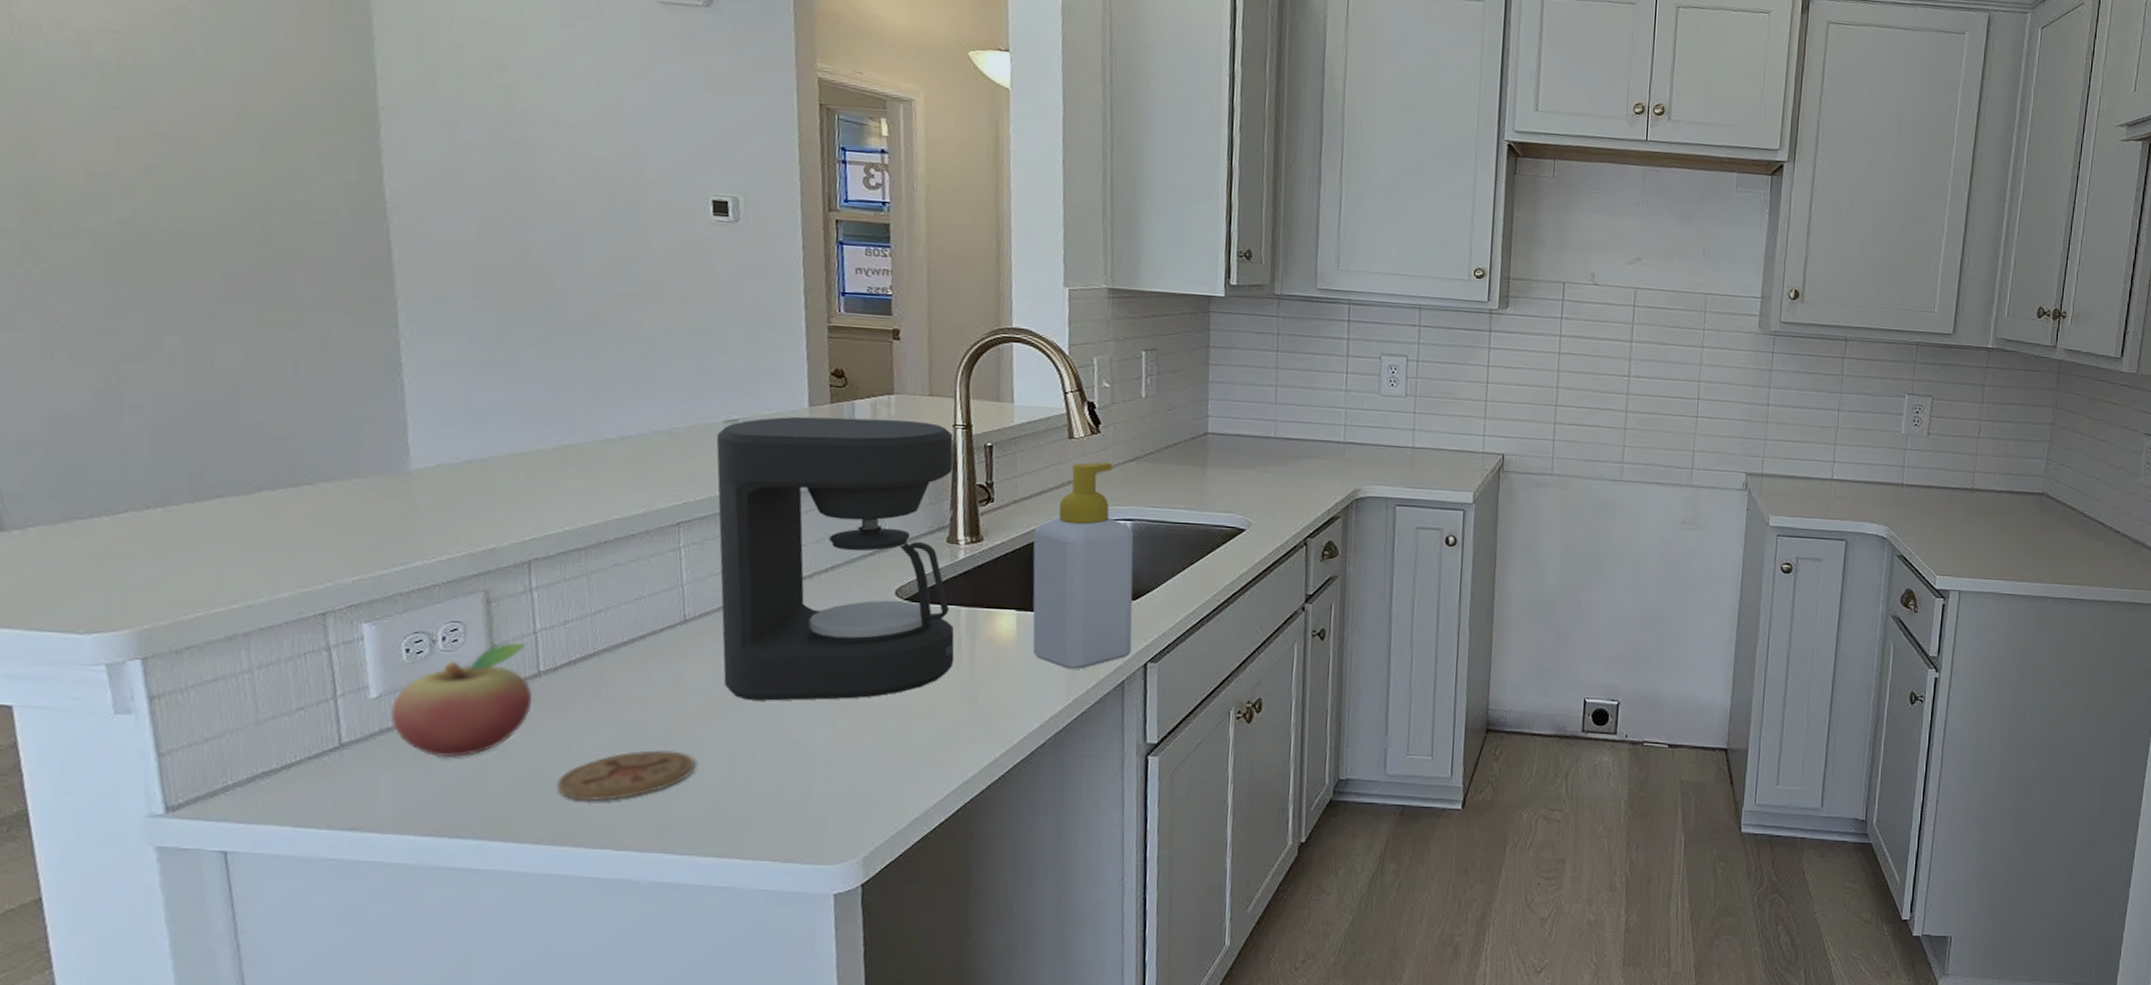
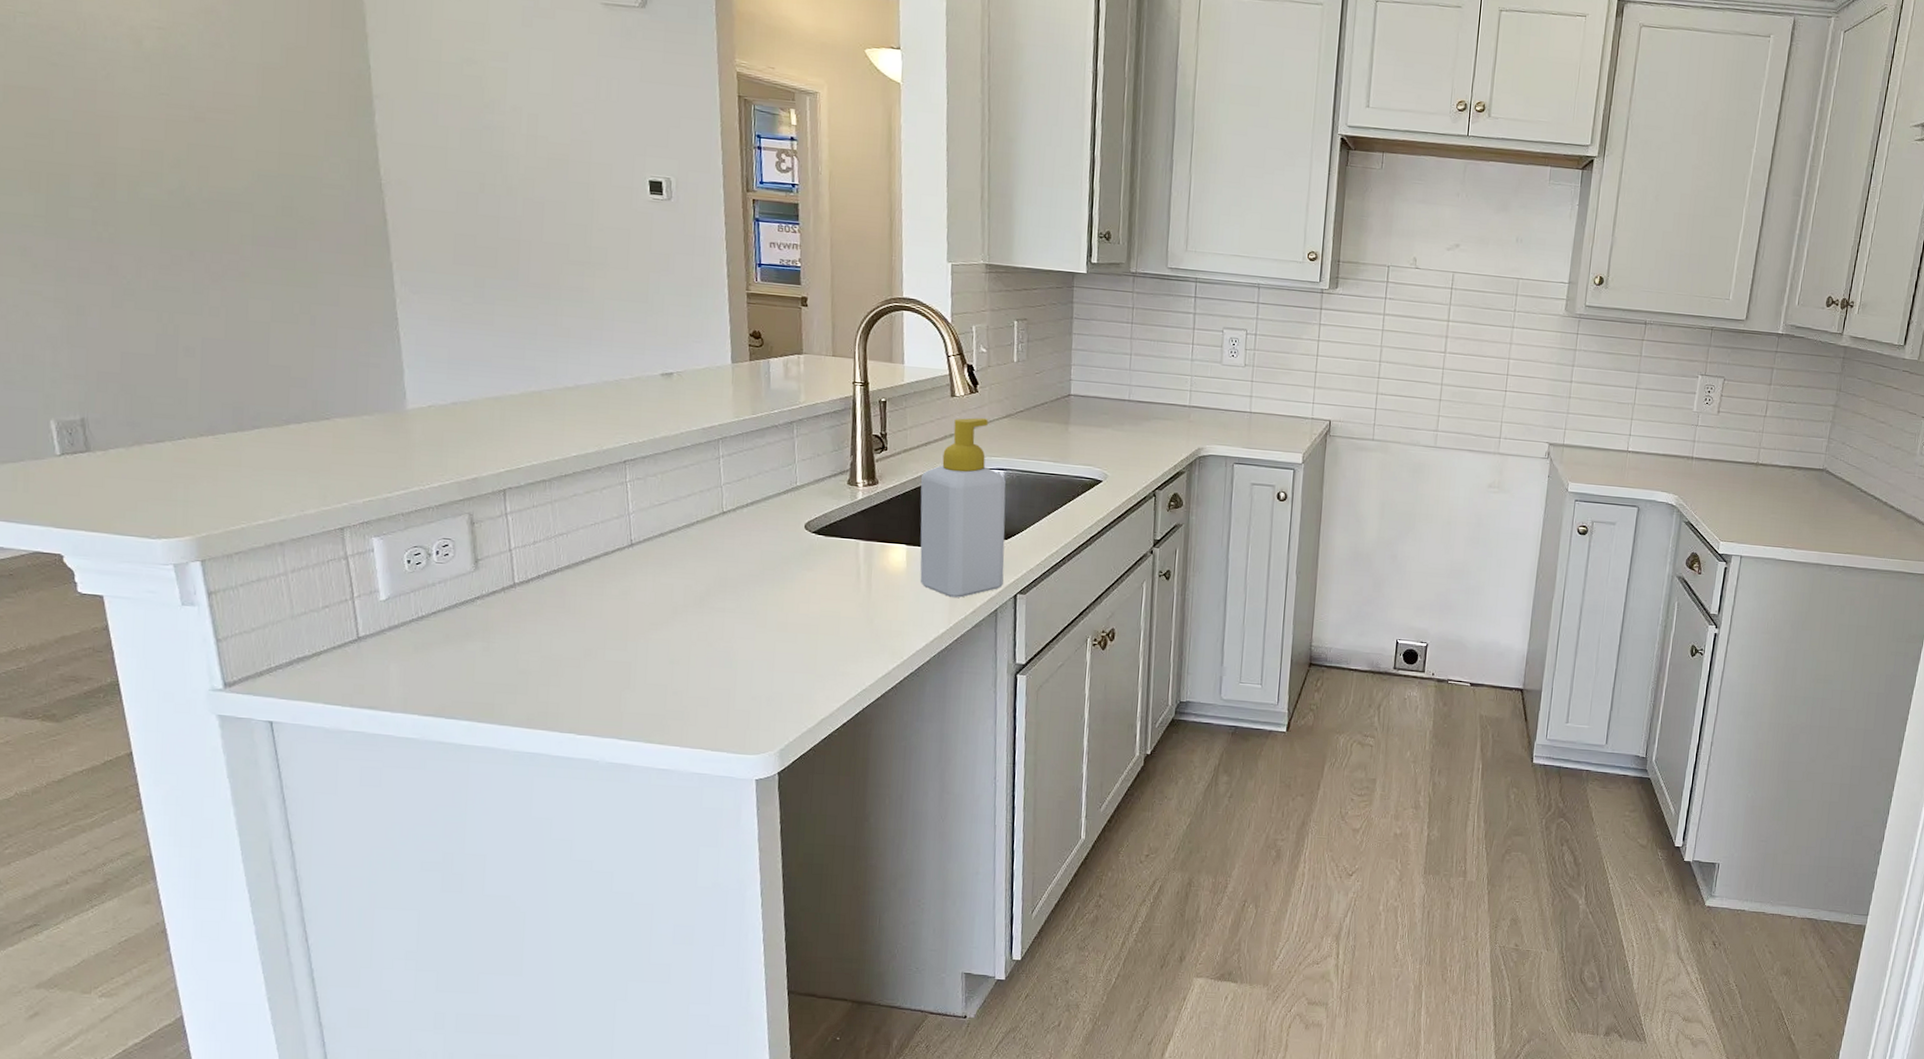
fruit: present [390,642,533,758] -> none [397,558,510,652]
coaster: present [556,750,696,802] -> none [530,652,642,694]
coffee maker: present [716,416,955,701] -> none [655,371,854,616]

